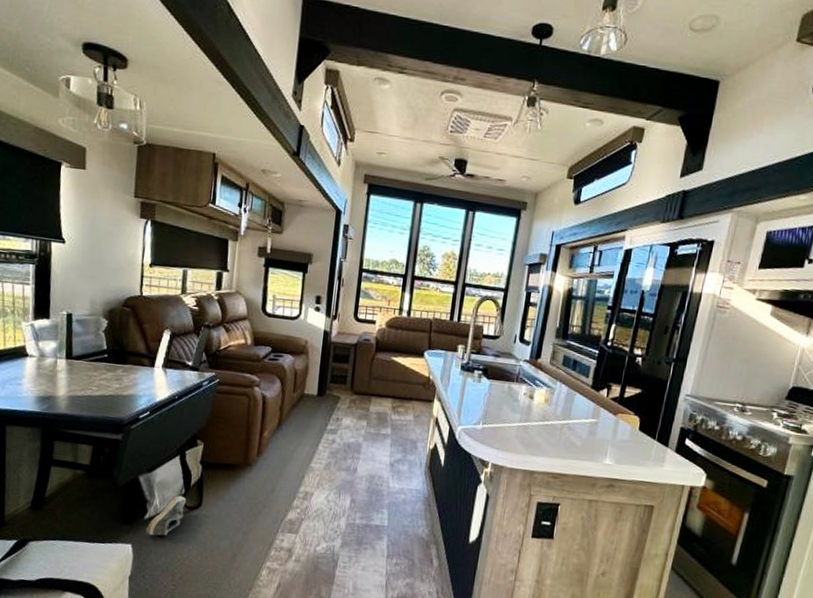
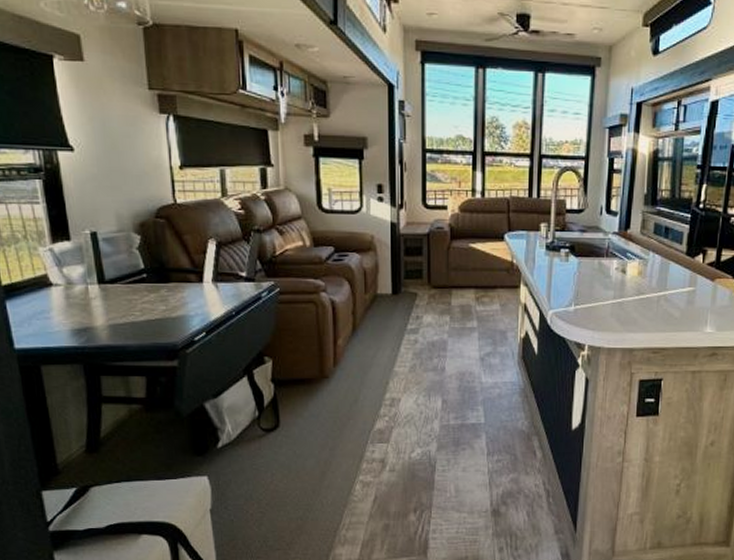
shoe: present [145,495,186,536] -> none [221,418,261,464]

